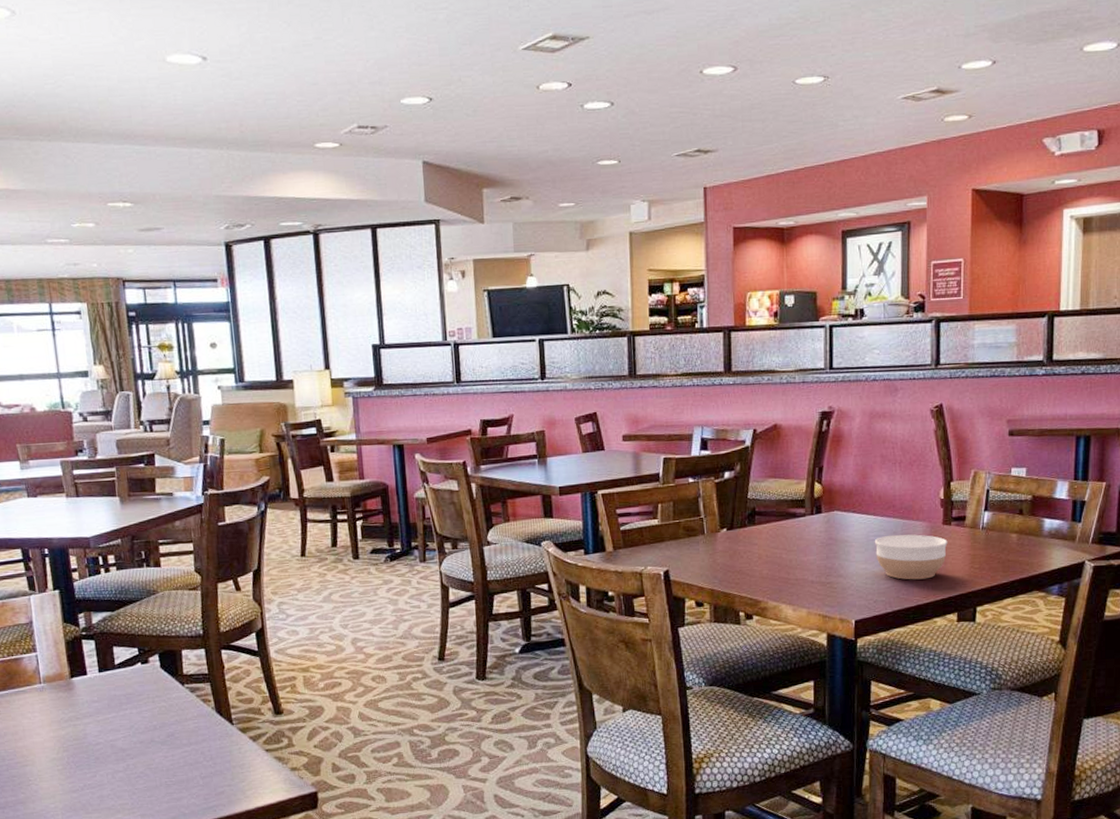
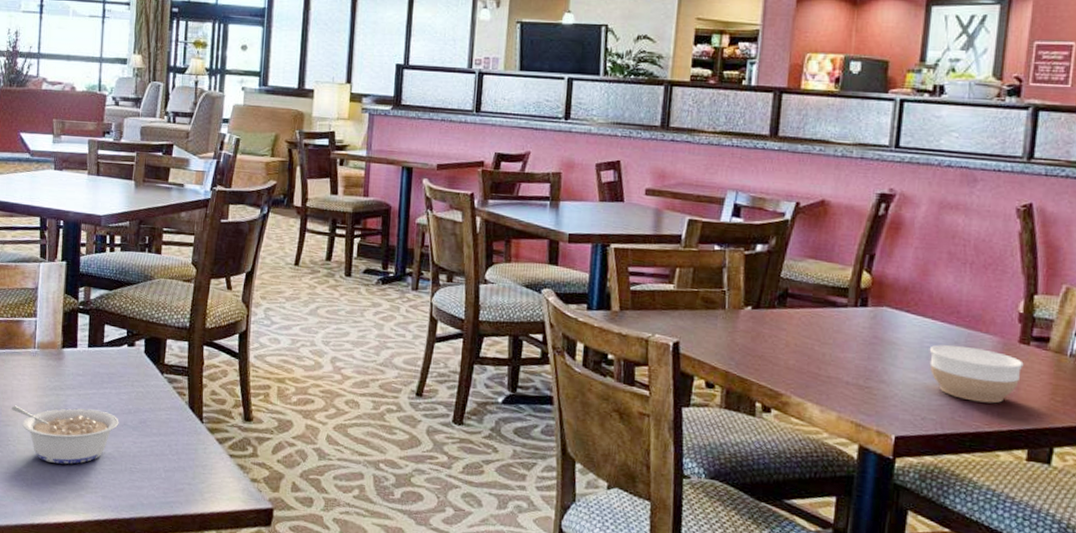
legume: none [26,732,146,794] -> present [12,405,119,464]

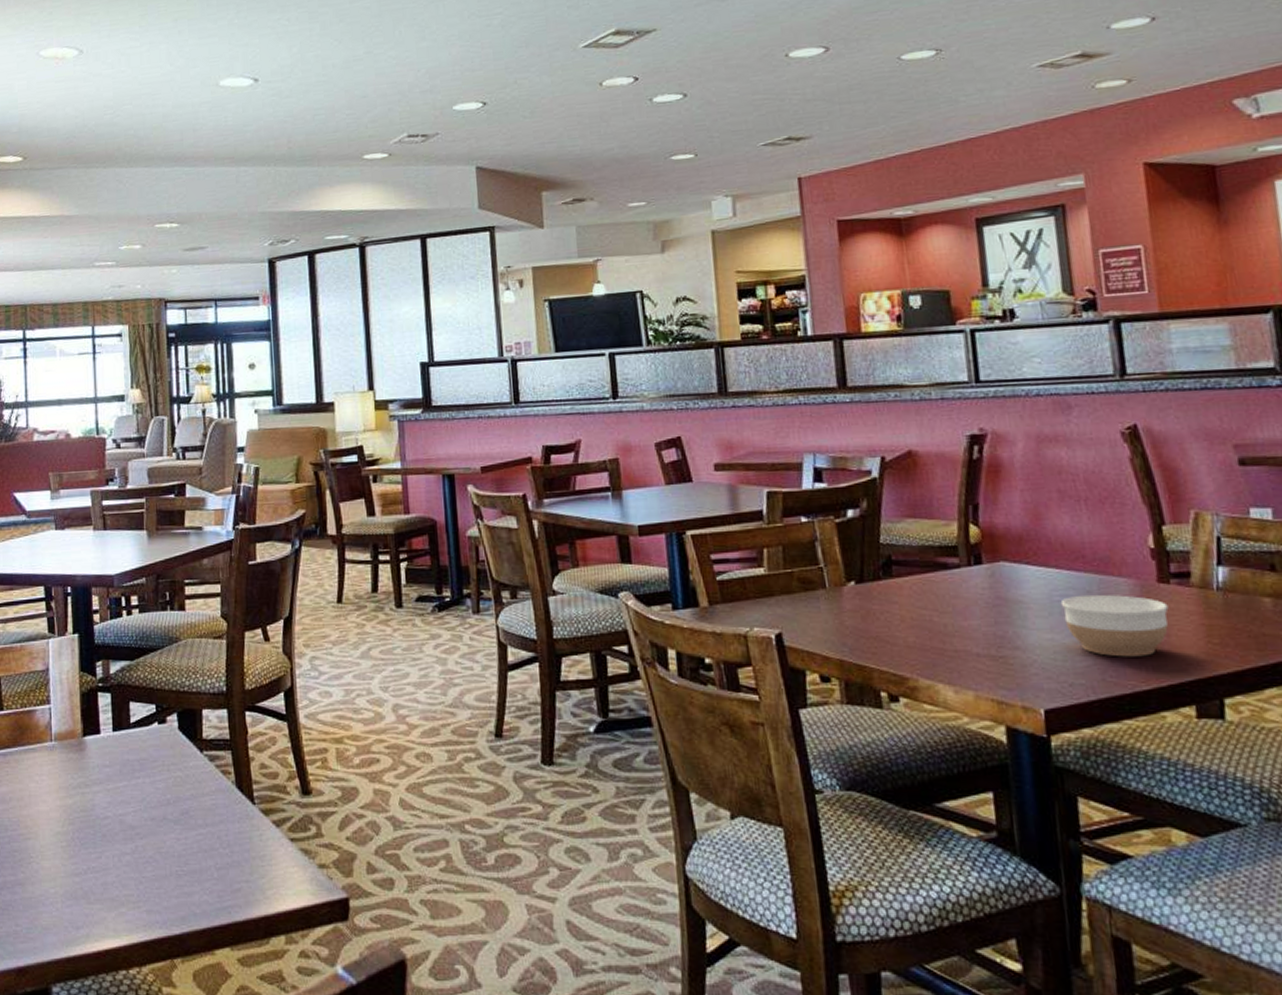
legume: present [12,405,119,464] -> none [31,805,158,878]

